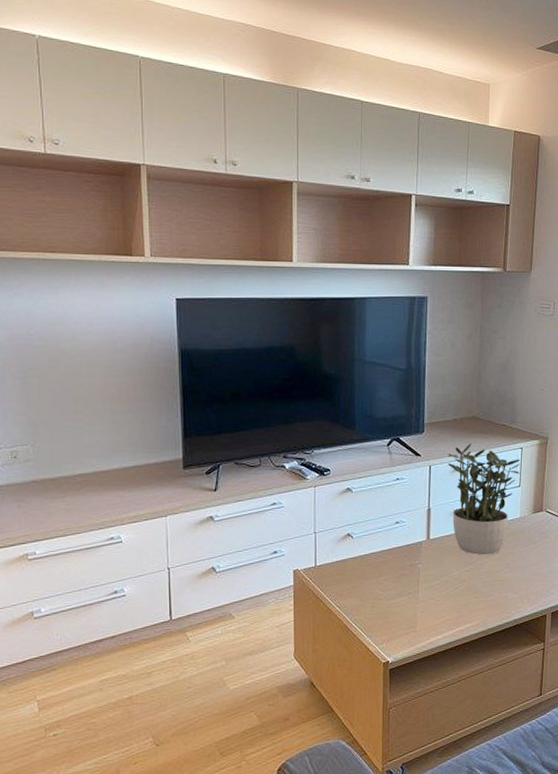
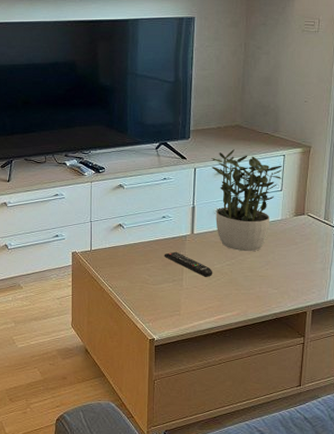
remote control: none [398,560,451,588] -> present [164,251,213,278]

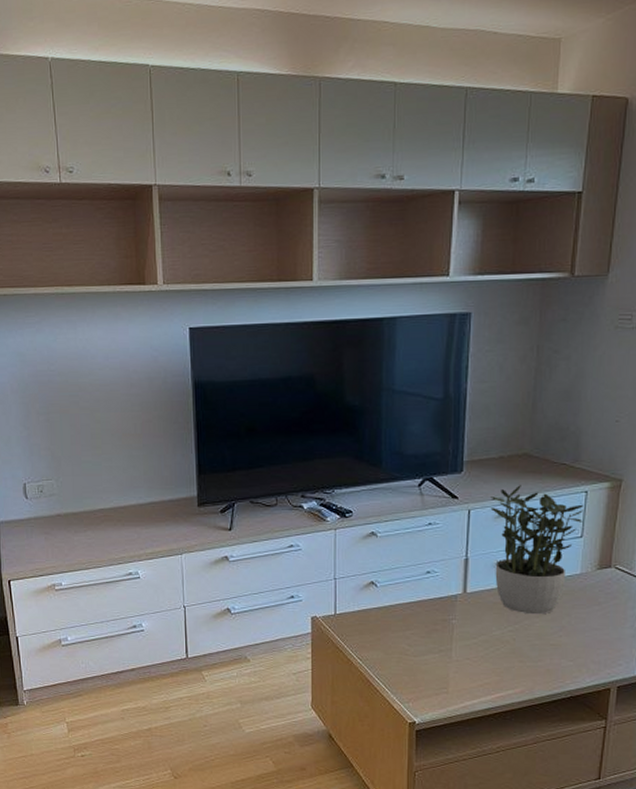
remote control: present [164,251,213,278] -> none [428,615,491,648]

